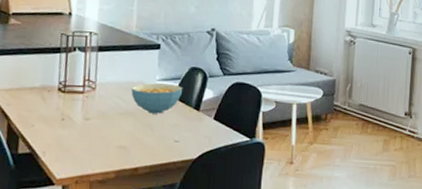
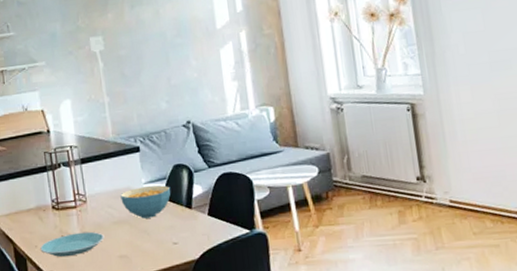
plate: none [36,117,107,140] -> present [40,231,104,257]

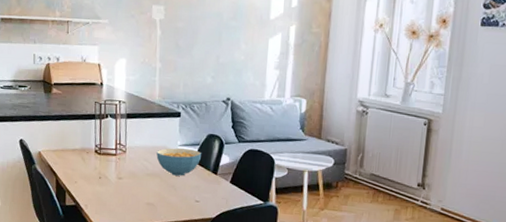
plate: present [40,231,104,257] -> none [79,176,137,196]

